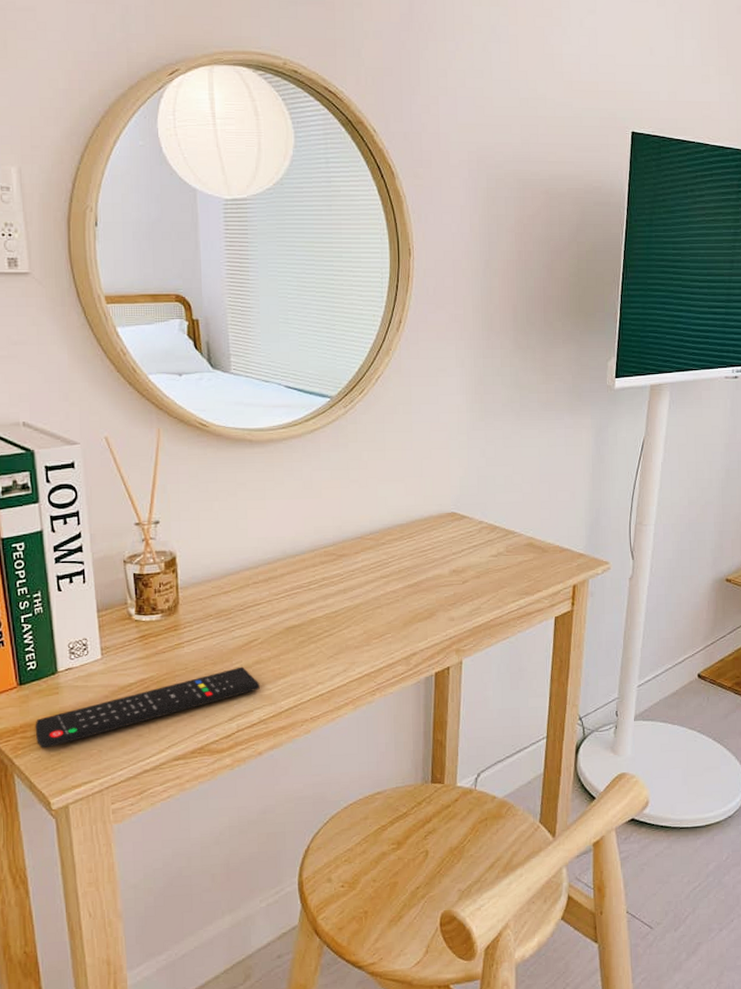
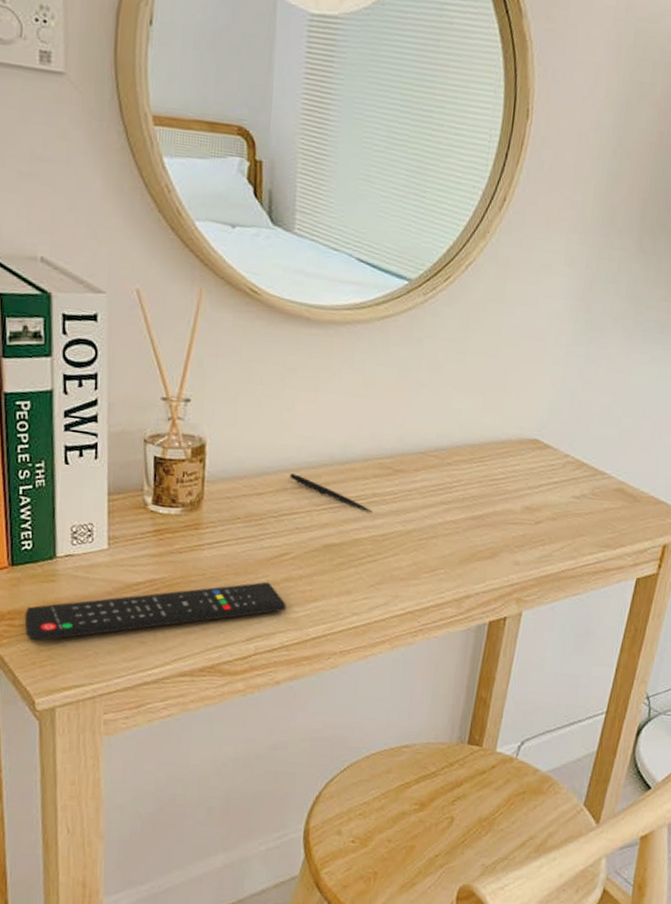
pen: none [250,571,324,595] -> present [290,473,373,513]

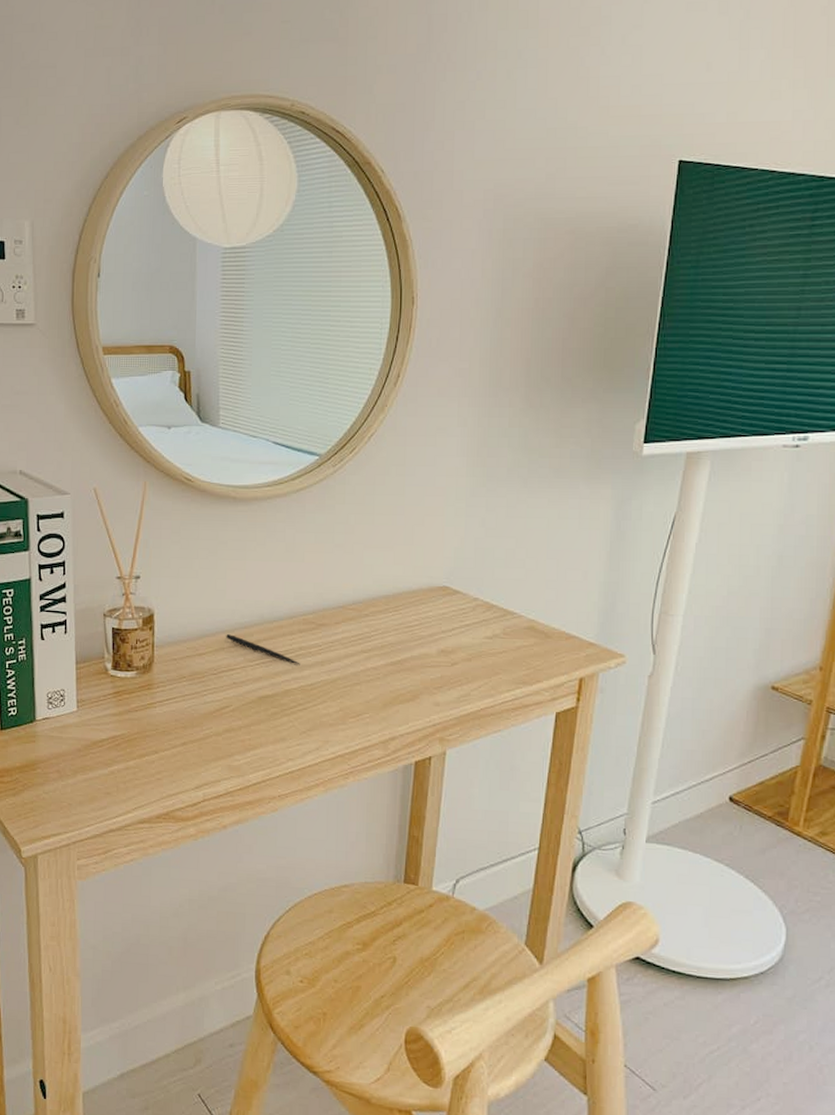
remote control: present [24,581,286,642] -> none [11,733,229,796]

